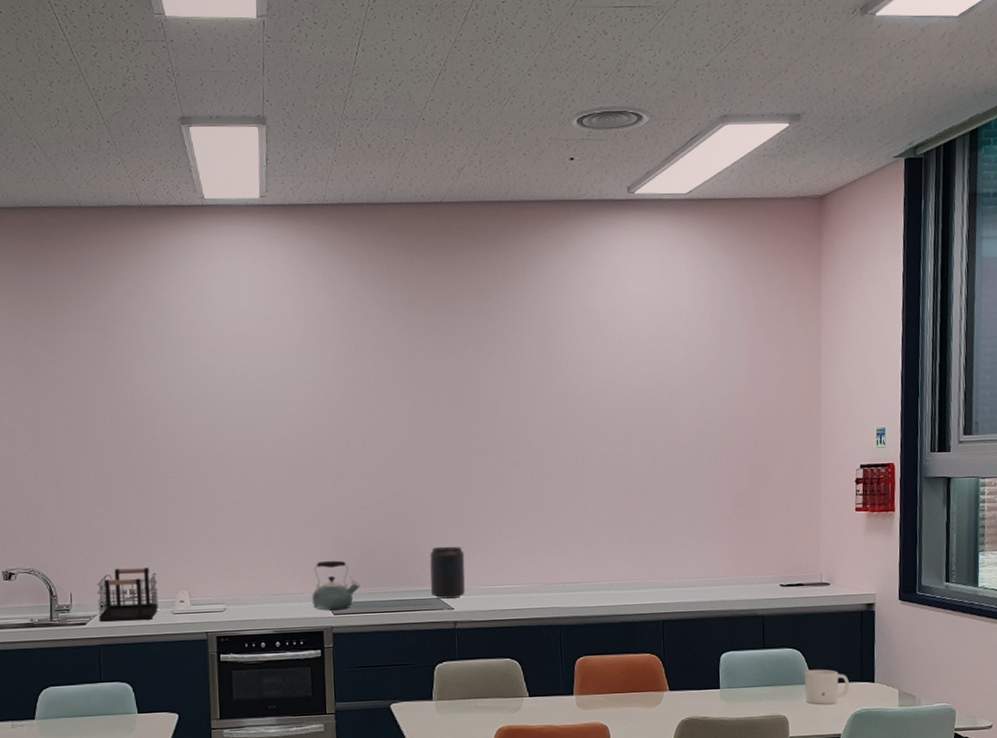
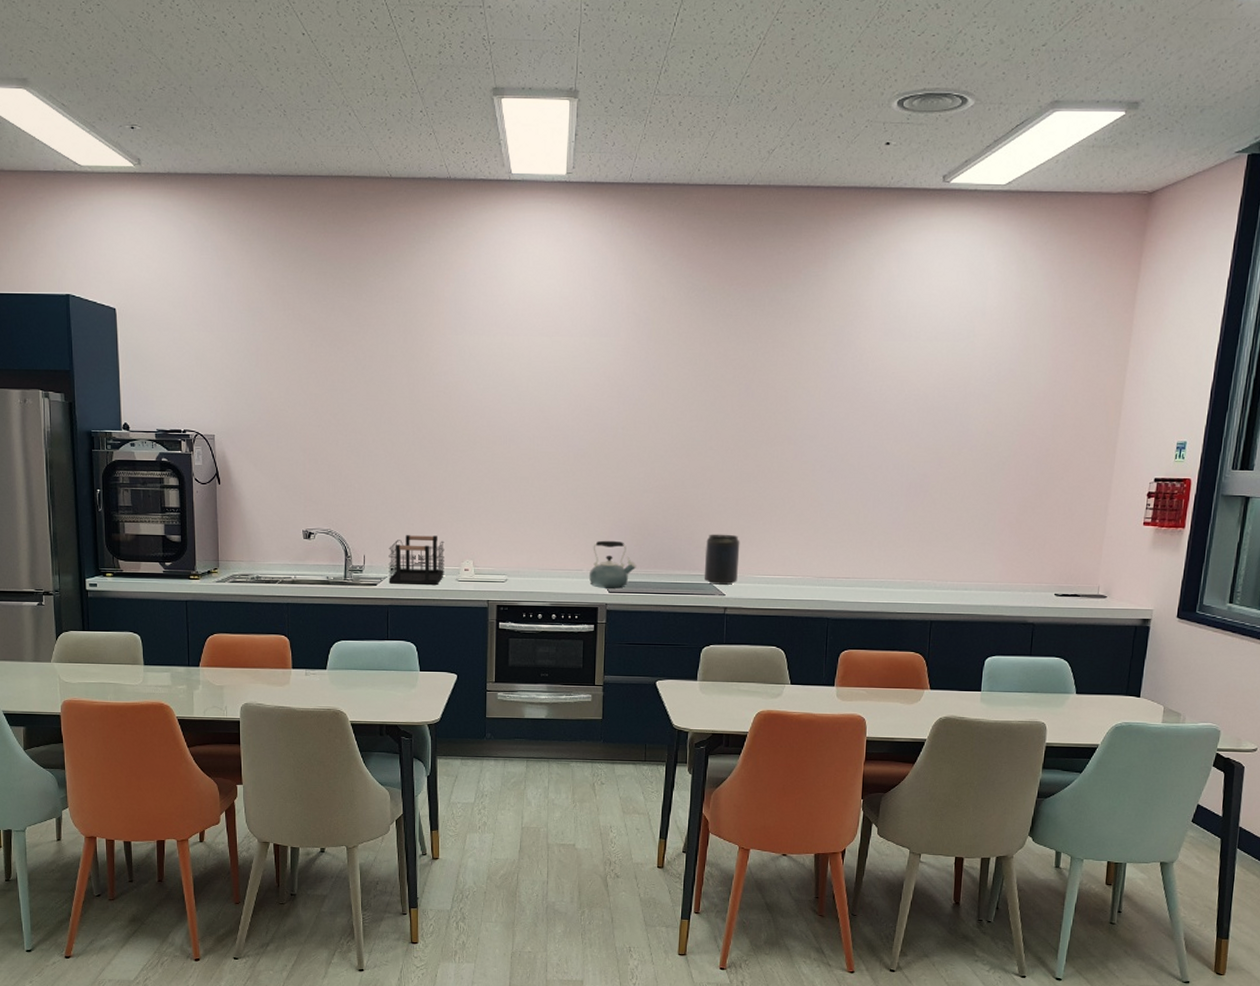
mug: present [804,669,849,705] -> none [1066,679,1114,716]

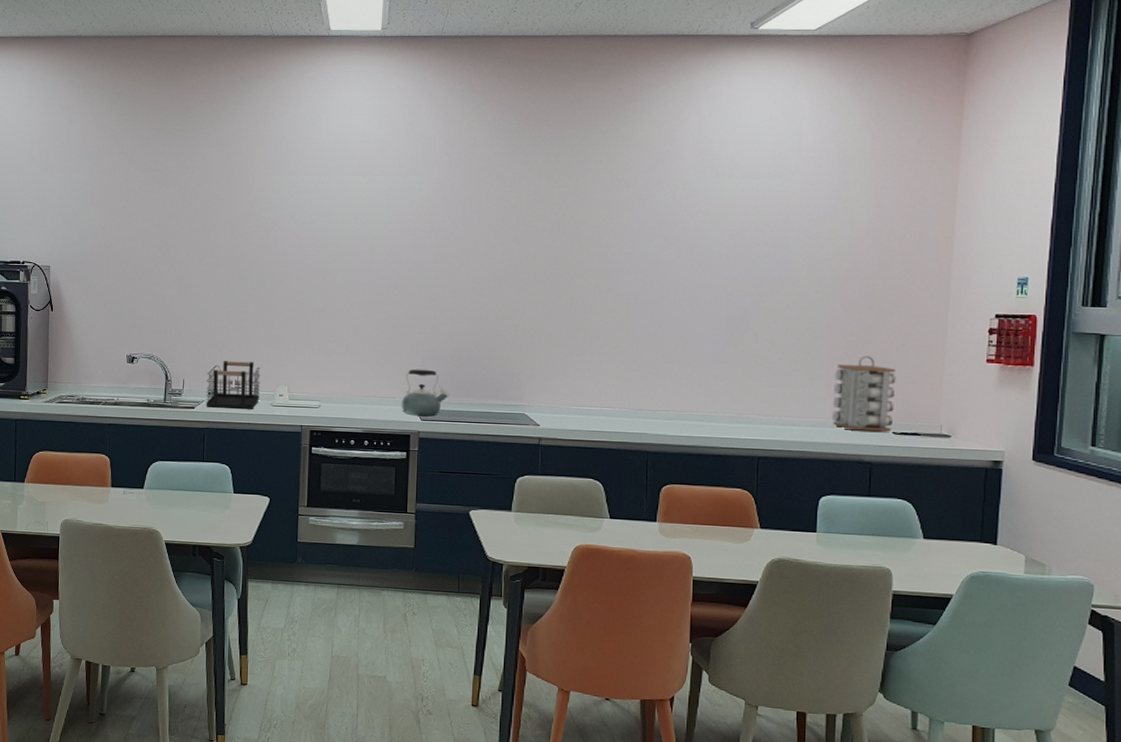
soda can: present [704,534,740,585] -> none [517,364,554,415]
spice rack: none [1001,520,1062,595] -> present [833,356,896,433]

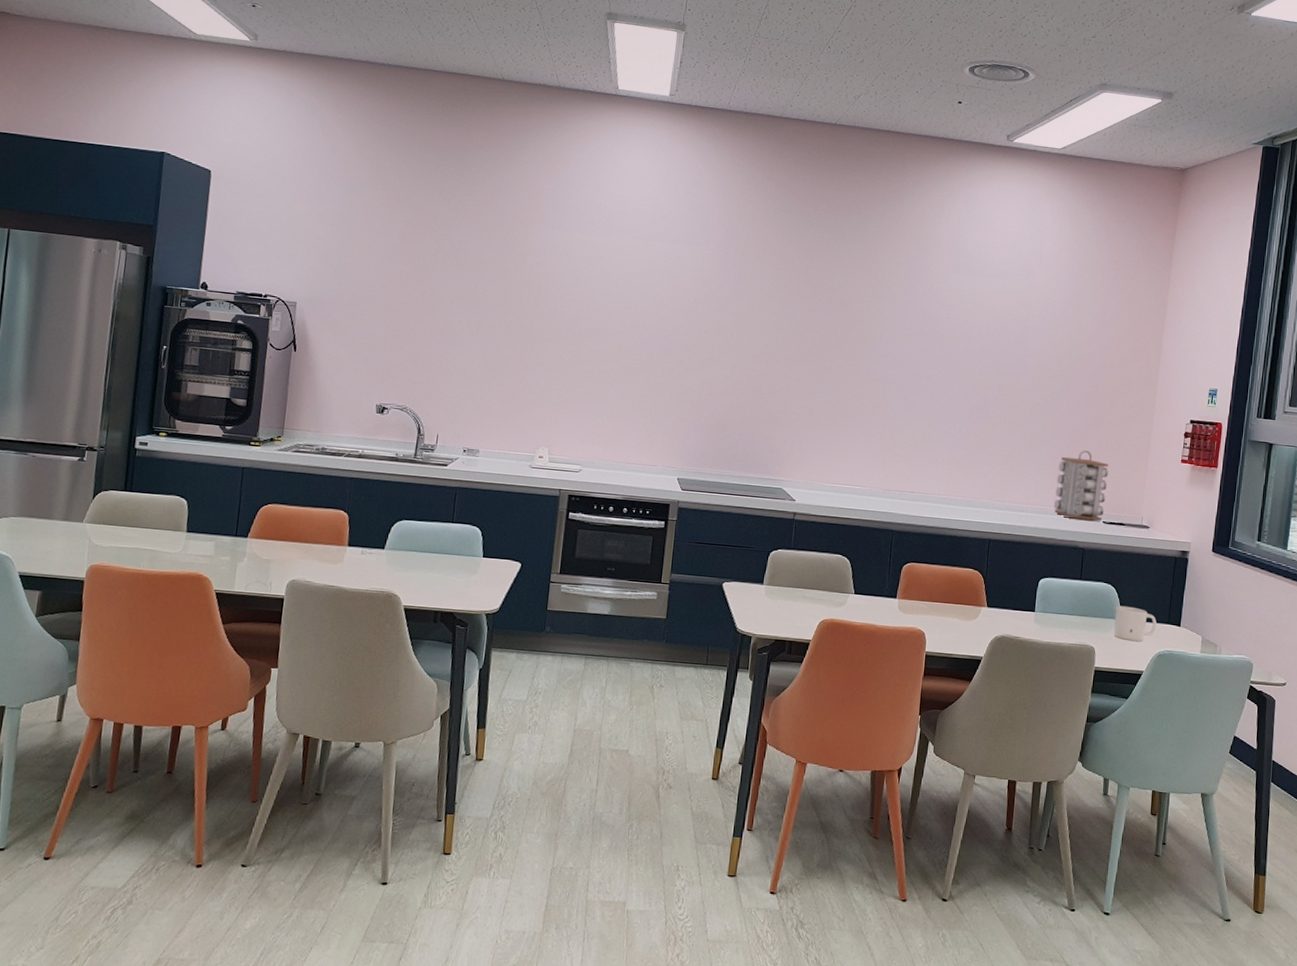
dish rack: present [206,361,260,410] -> none [460,418,521,471]
kettle: present [401,369,449,417] -> none [662,438,711,487]
mug: none [913,523,966,563] -> present [1113,605,1157,642]

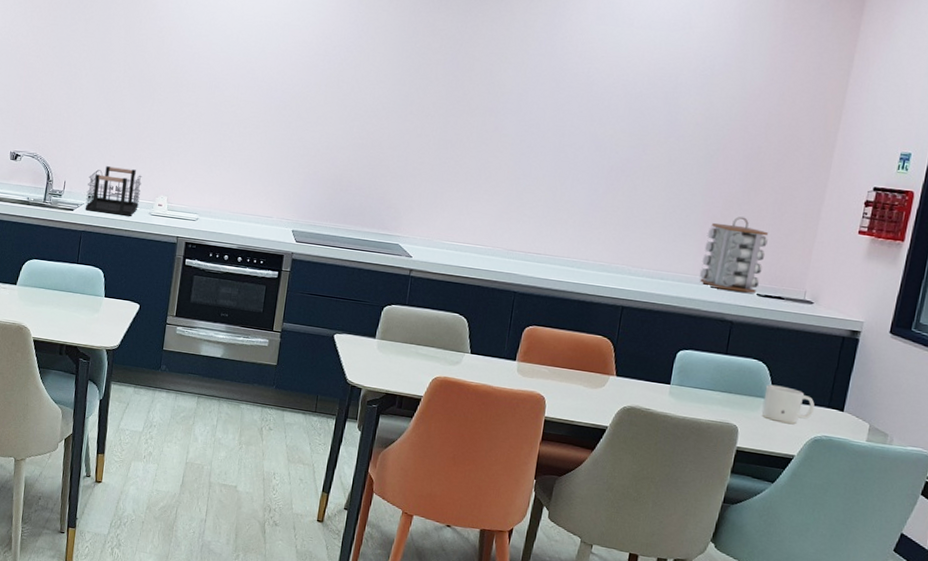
dish rack: none [460,418,521,471] -> present [85,166,142,217]

